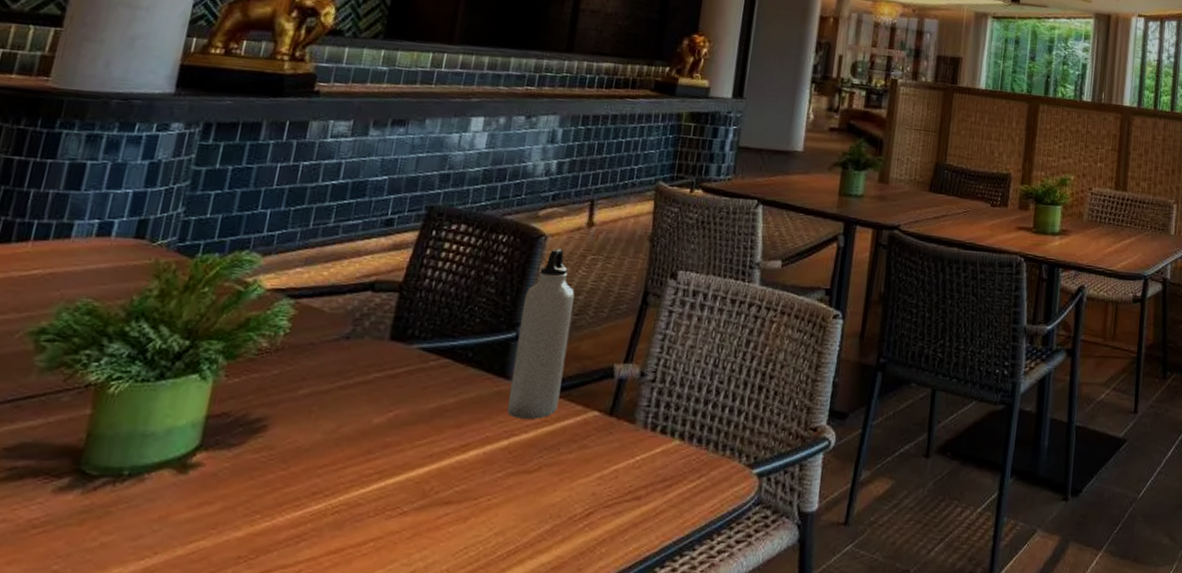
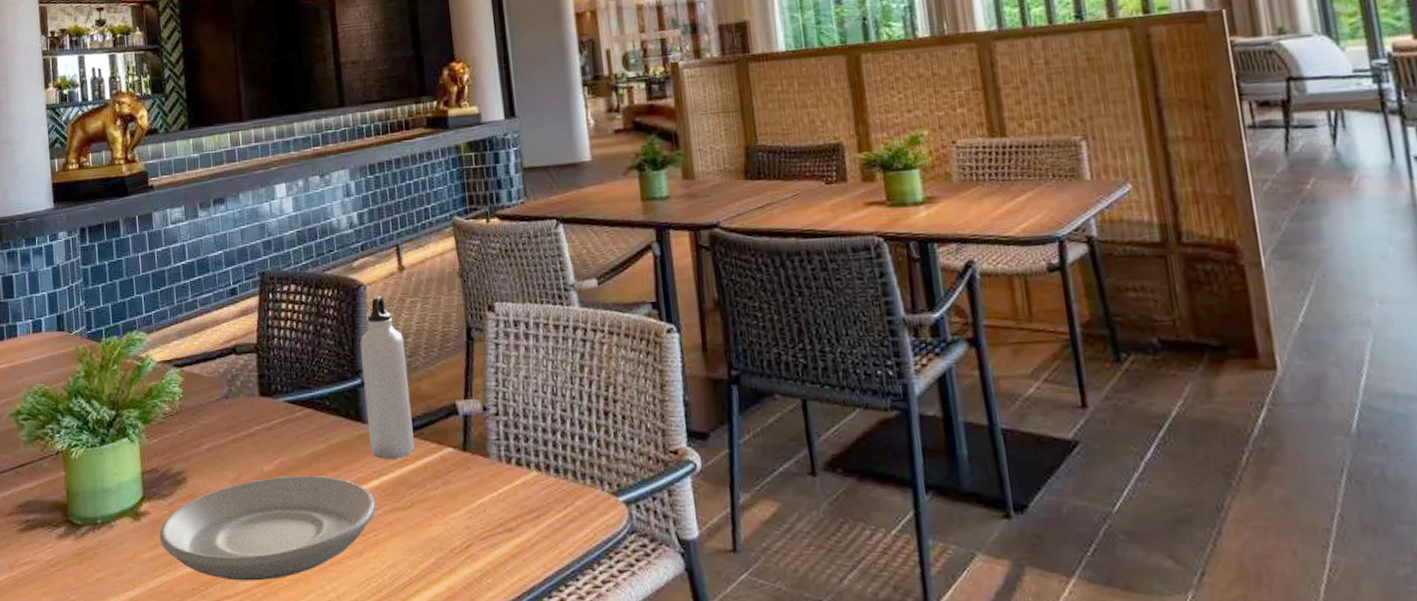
plate: none [208,430,499,548] -> present [159,475,377,581]

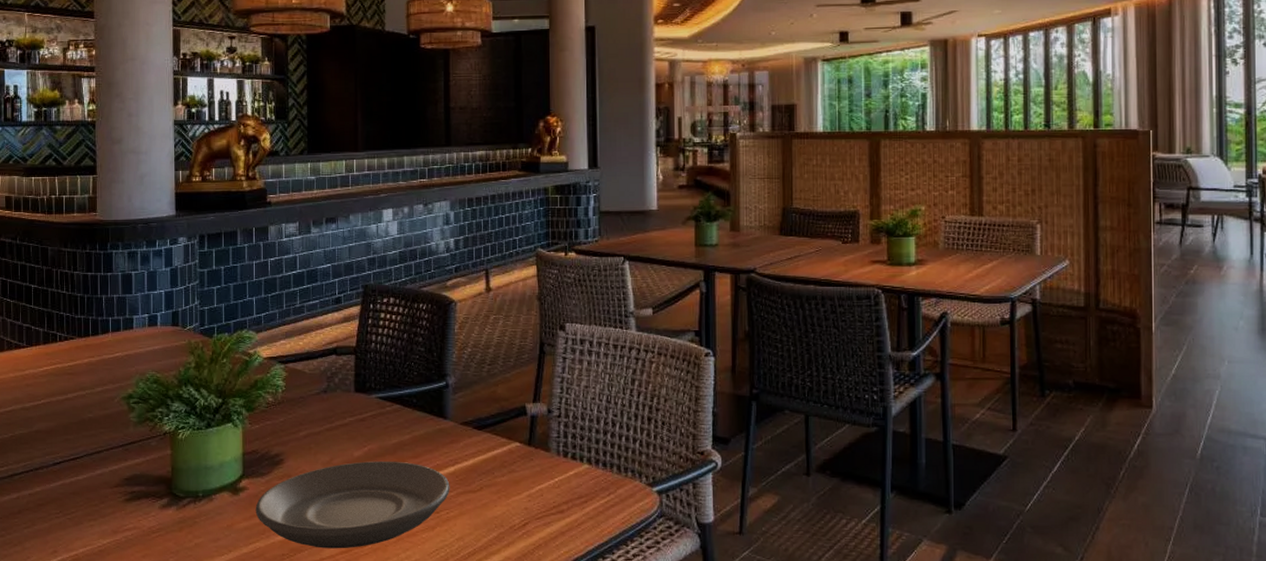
water bottle: present [360,296,415,459] -> none [448,312,487,450]

